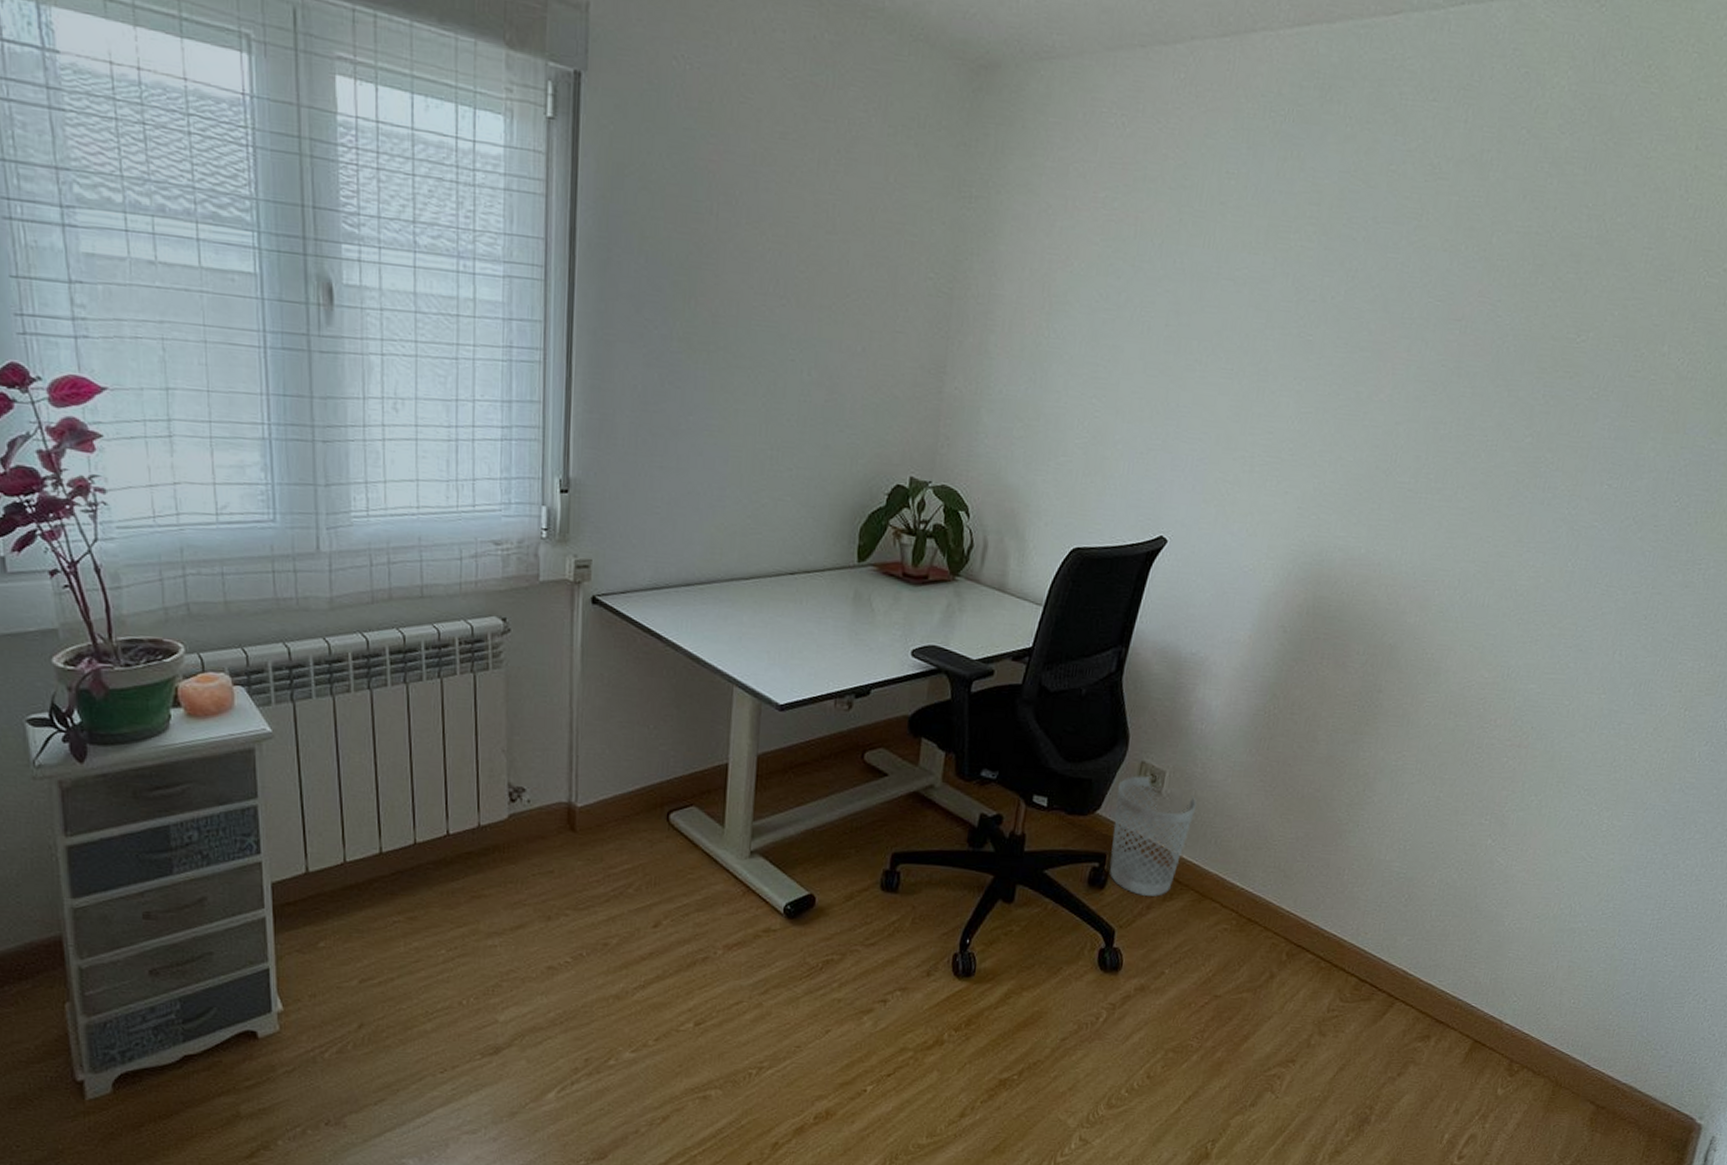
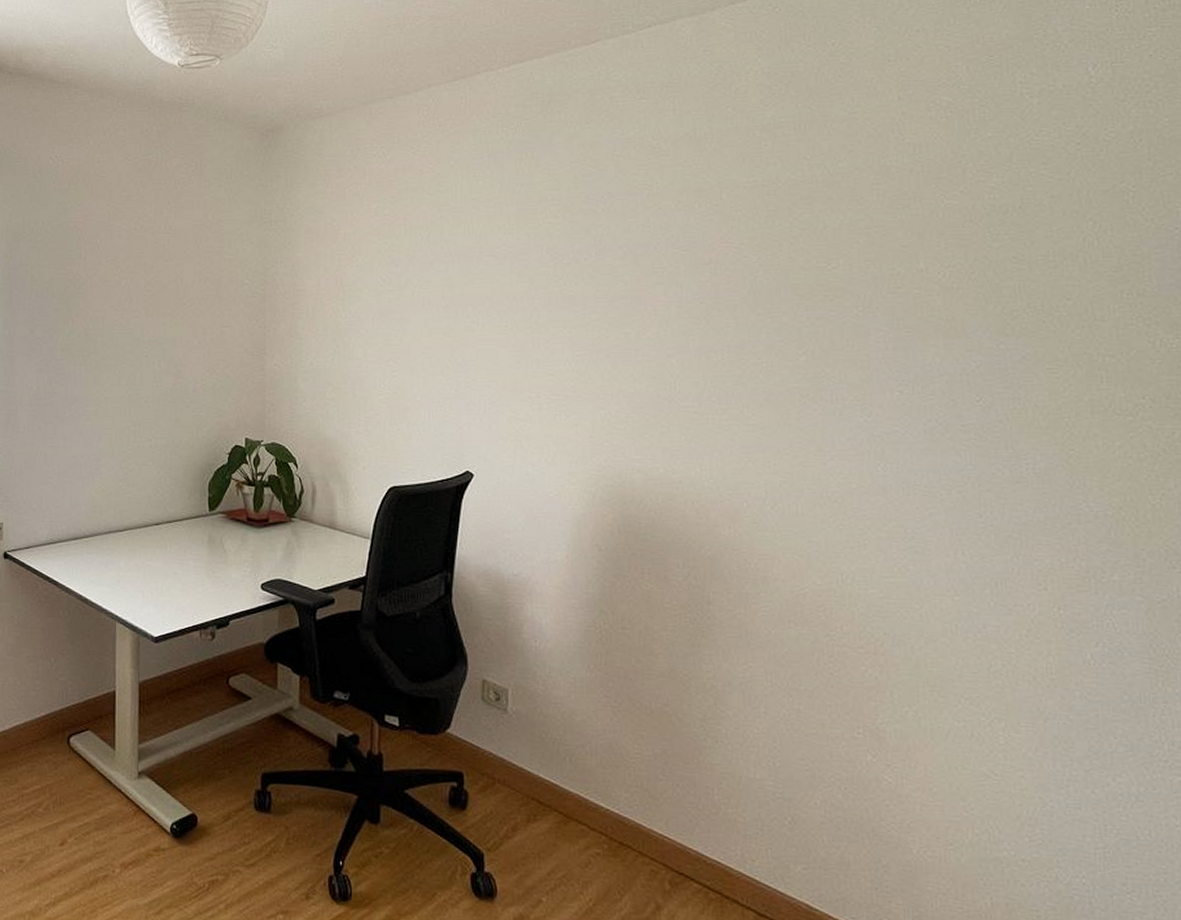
wastebasket: present [1109,776,1197,896] -> none [463,694,545,818]

